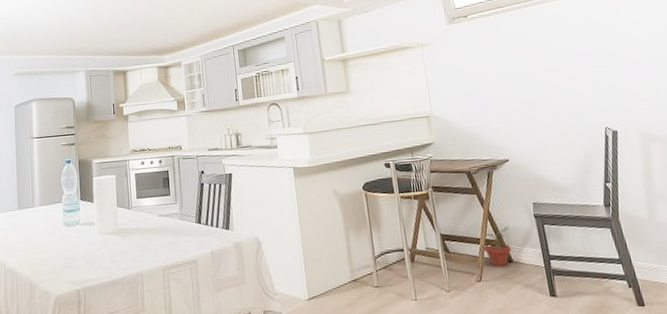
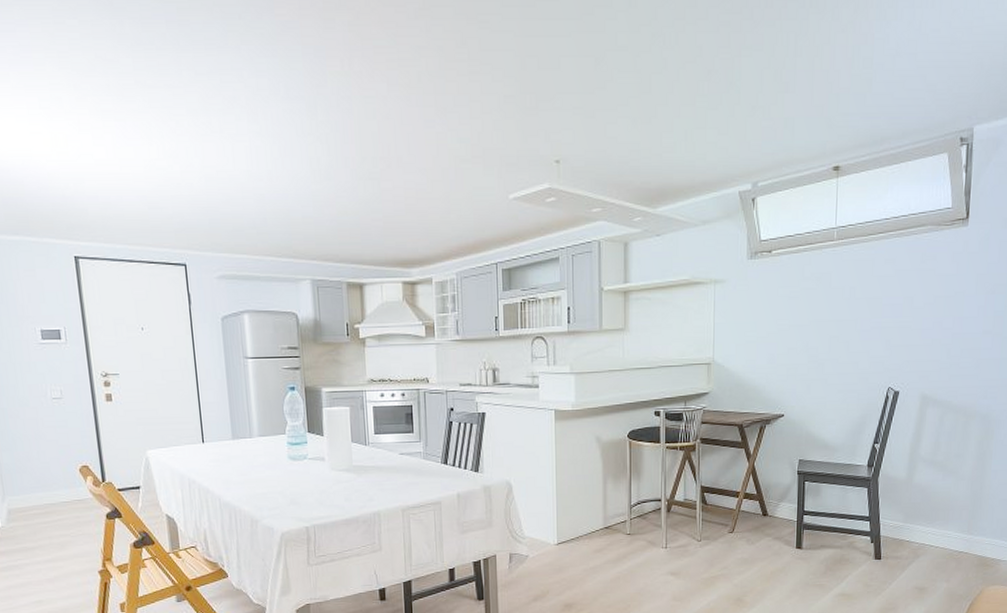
potted plant: present [481,222,512,267] -> none [740,477,771,520]

